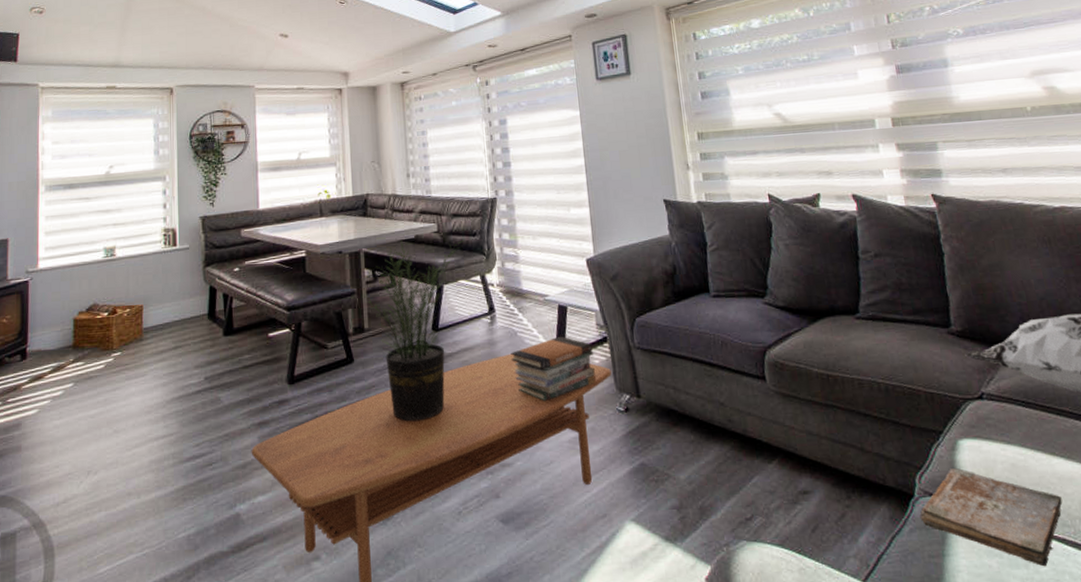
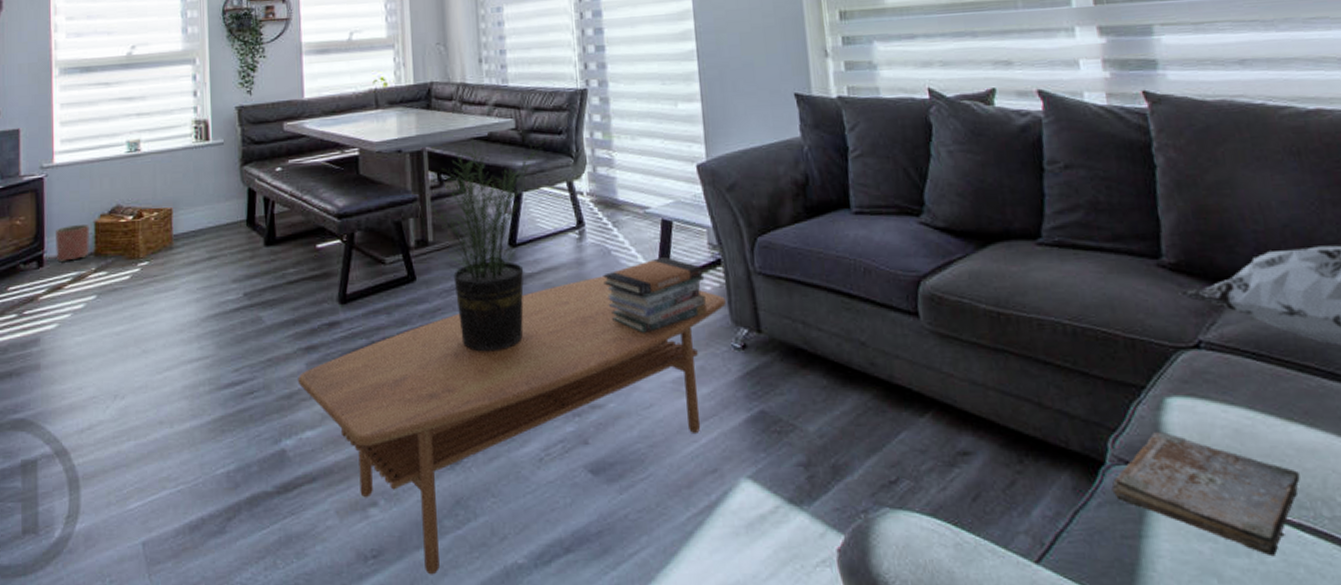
planter: none [37,321,68,355] -> present [55,225,89,263]

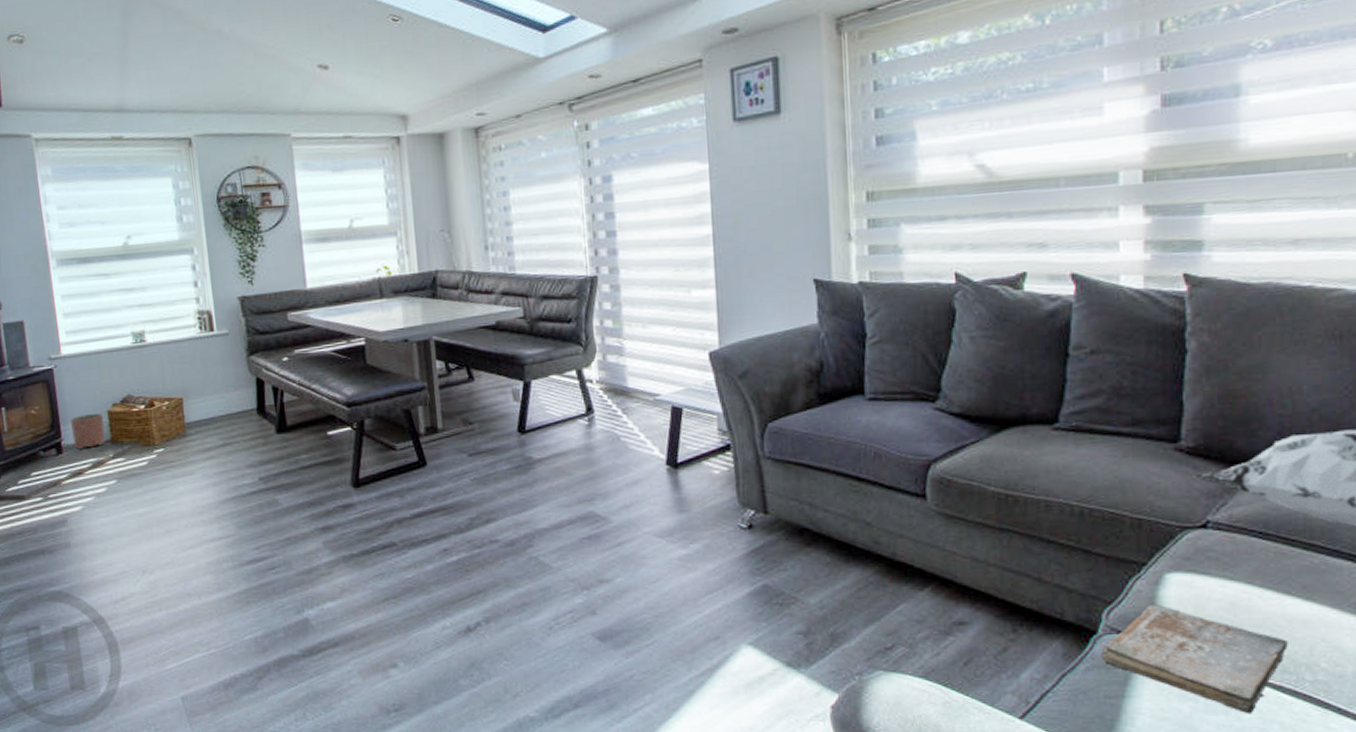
coffee table: present [297,275,726,575] -> none [316,460,734,726]
potted plant: present [431,138,549,352] -> none [439,327,558,532]
book stack: present [603,256,707,334] -> none [612,442,714,515]

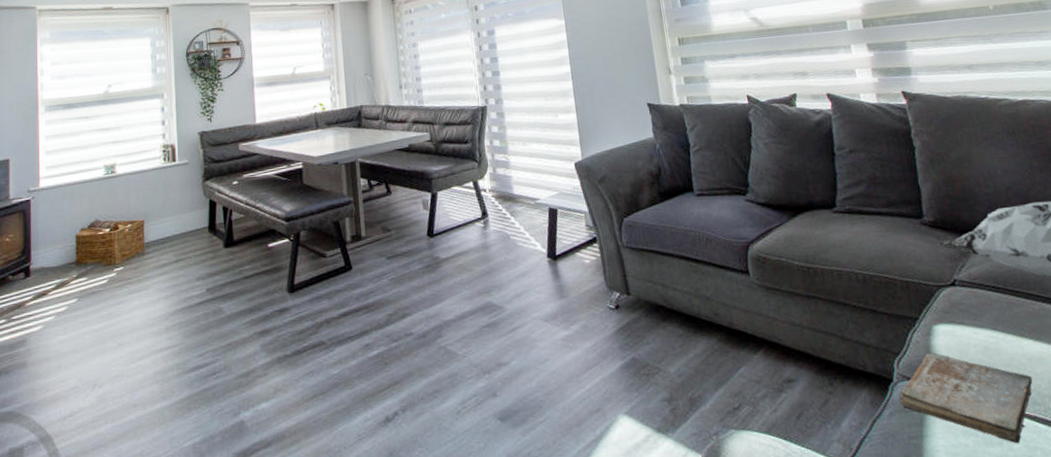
planter: present [70,414,106,450] -> none [40,238,71,272]

